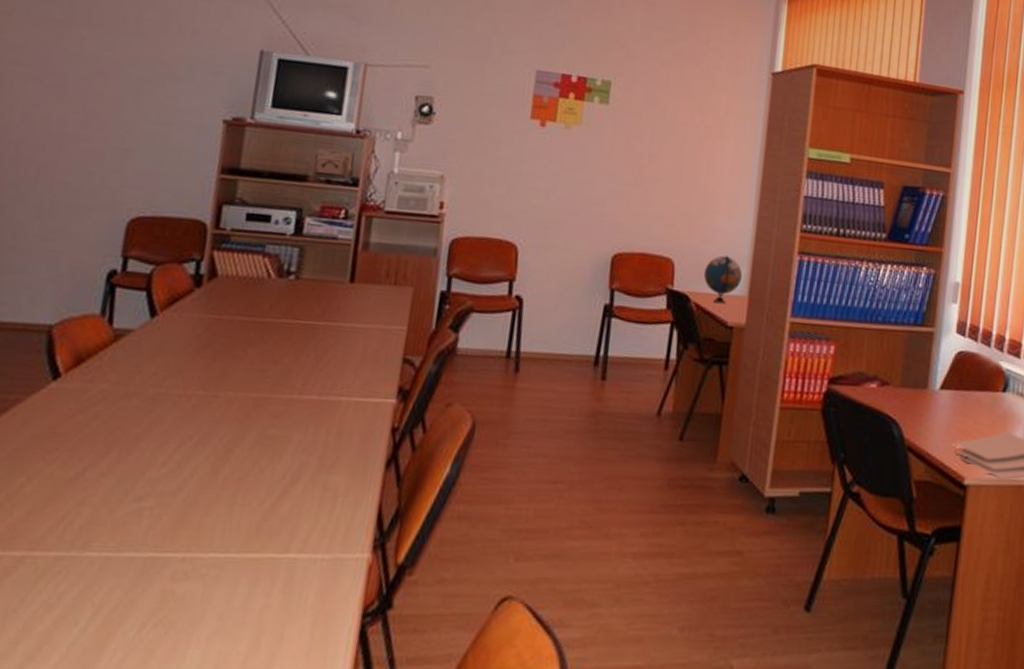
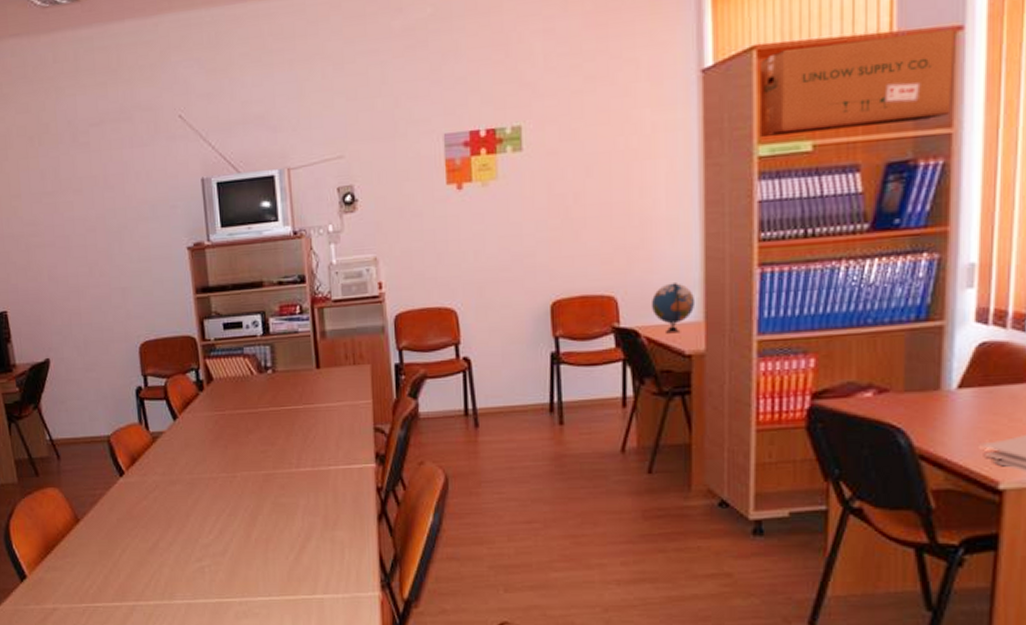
decorative box: present [311,148,355,179] -> none [262,251,299,281]
box: none [811,74,957,158] -> present [759,28,954,138]

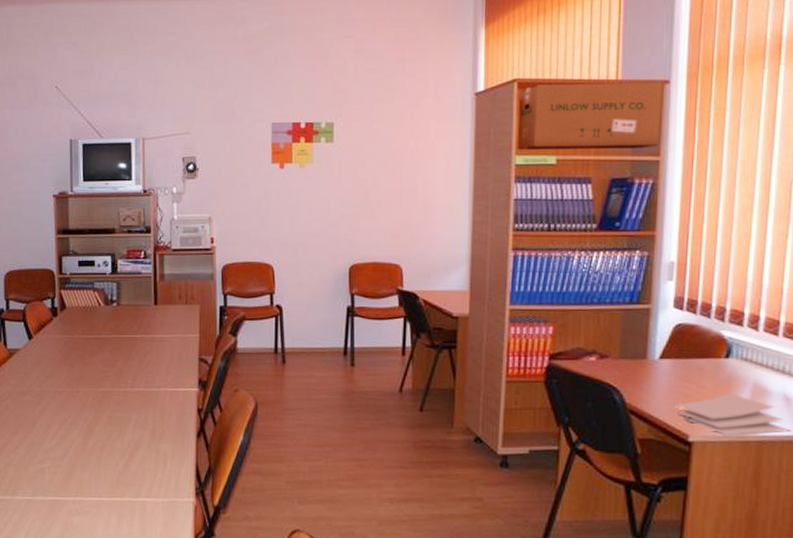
decorative box: none [262,251,299,281] -> present [116,206,146,229]
globe: present [651,283,696,334] -> none [428,258,463,299]

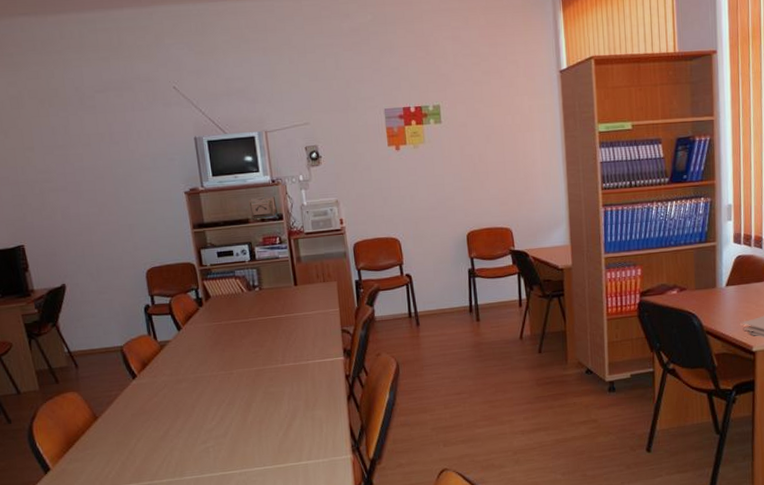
box: present [517,82,663,151] -> none [597,52,712,119]

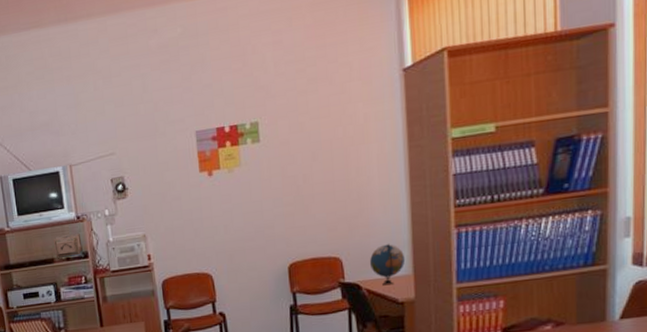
globe: none [534,218,564,254] -> present [369,244,406,286]

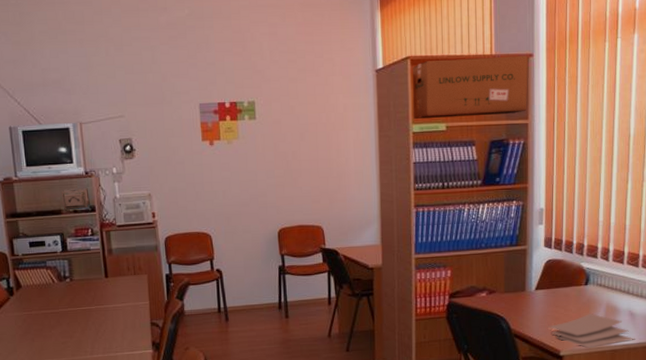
globe: present [369,244,406,286] -> none [346,217,375,253]
box: none [450,26,608,123] -> present [412,55,528,120]

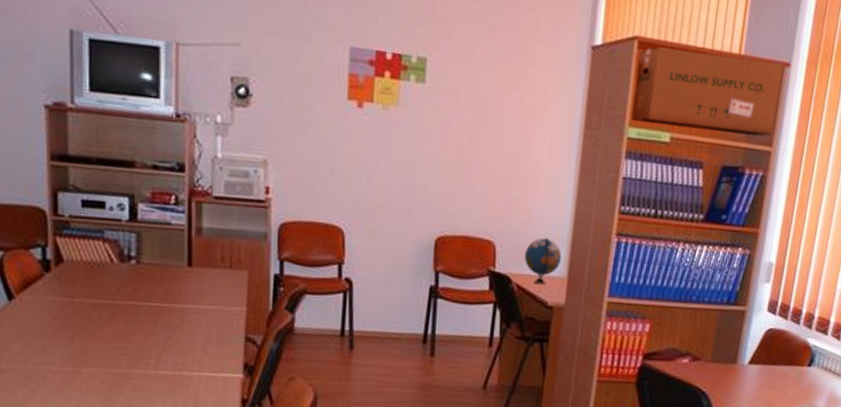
decorative box: present [61,187,90,210] -> none [137,133,178,165]
globe: none [346,217,375,253] -> present [524,238,562,285]

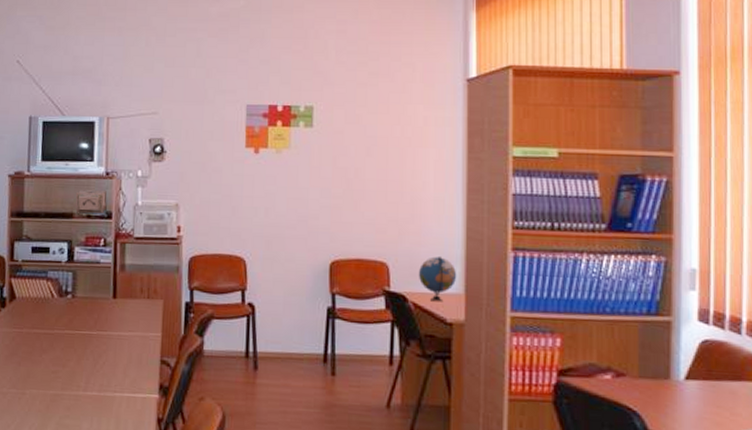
decorative box: none [137,133,178,165] -> present [75,189,107,214]
box: present [631,47,783,136] -> none [514,71,673,143]

